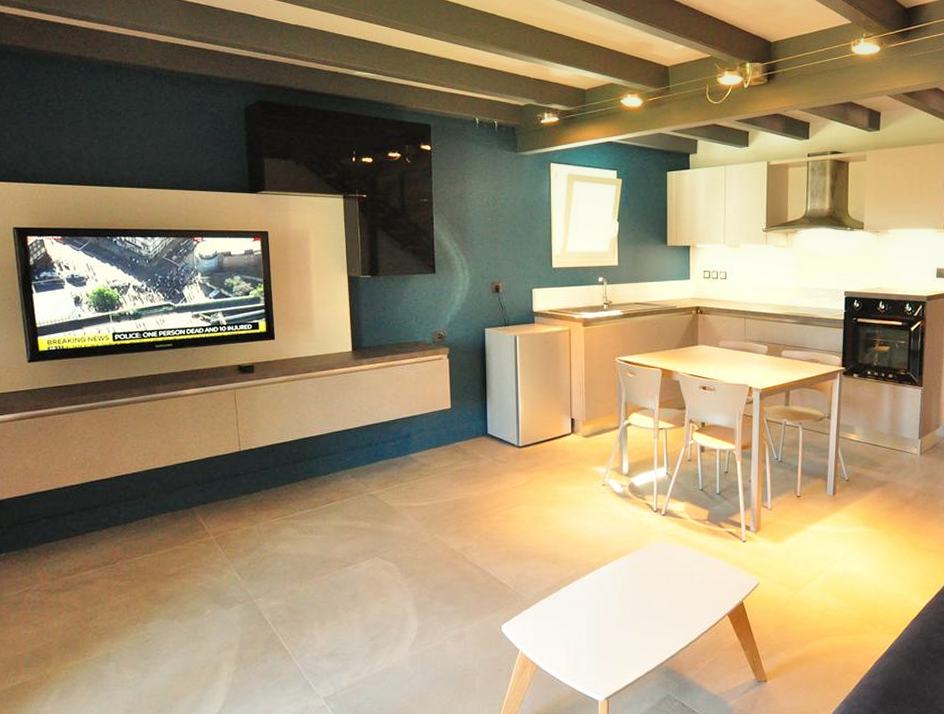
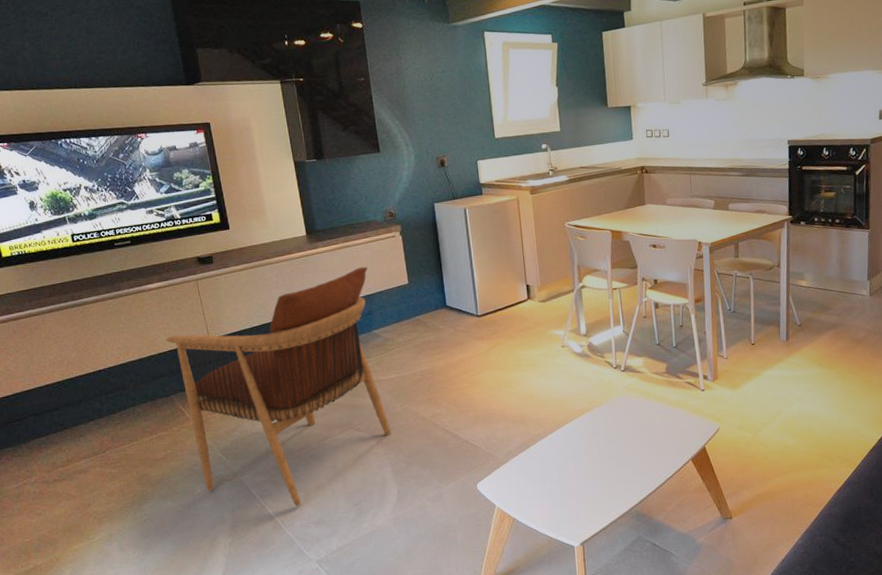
armchair: none [194,388,418,636] -> present [165,267,392,507]

